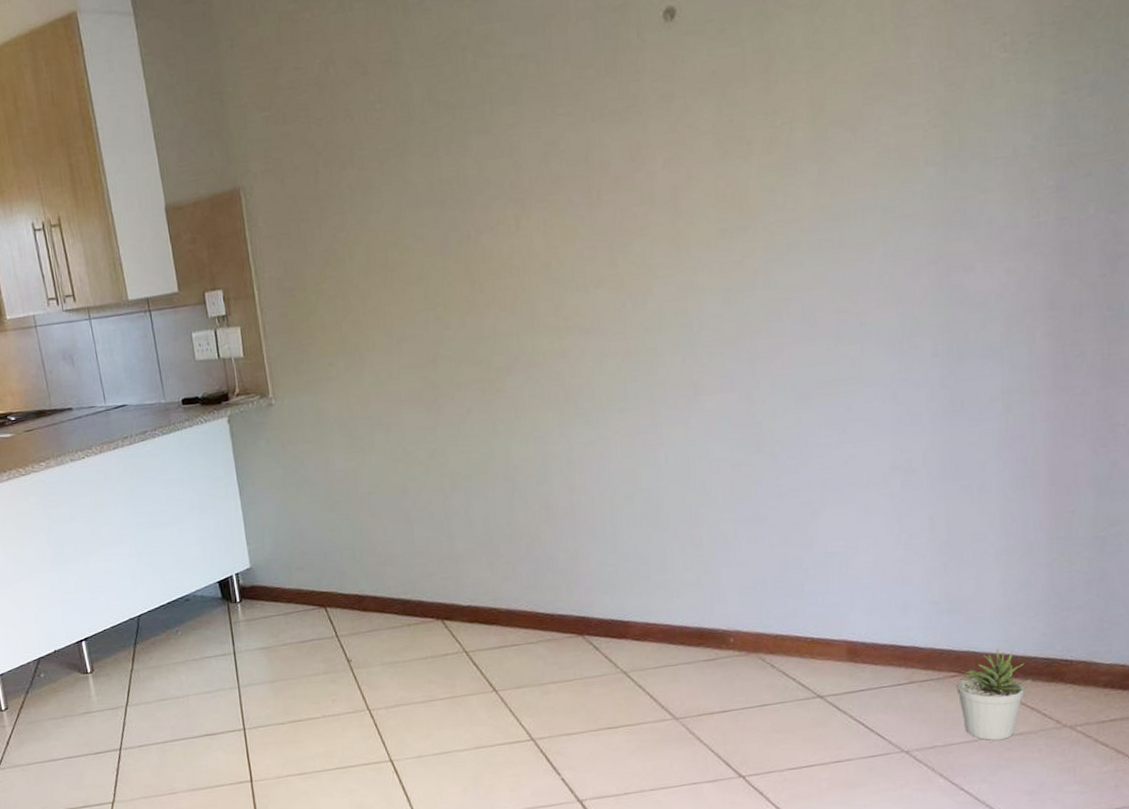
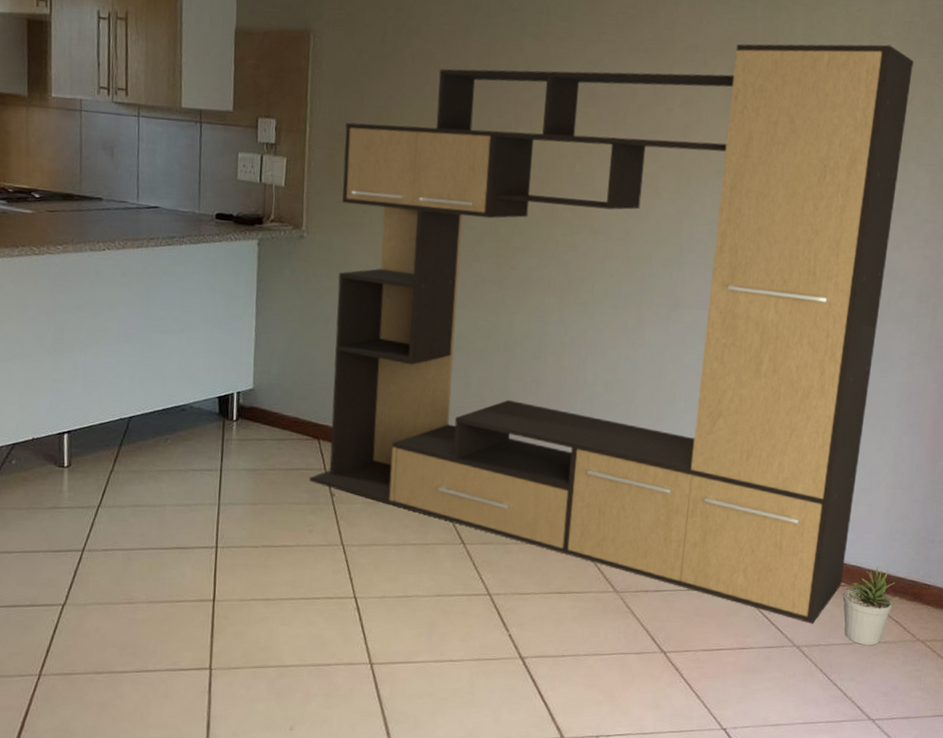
media console: none [293,24,959,725] -> present [309,43,914,624]

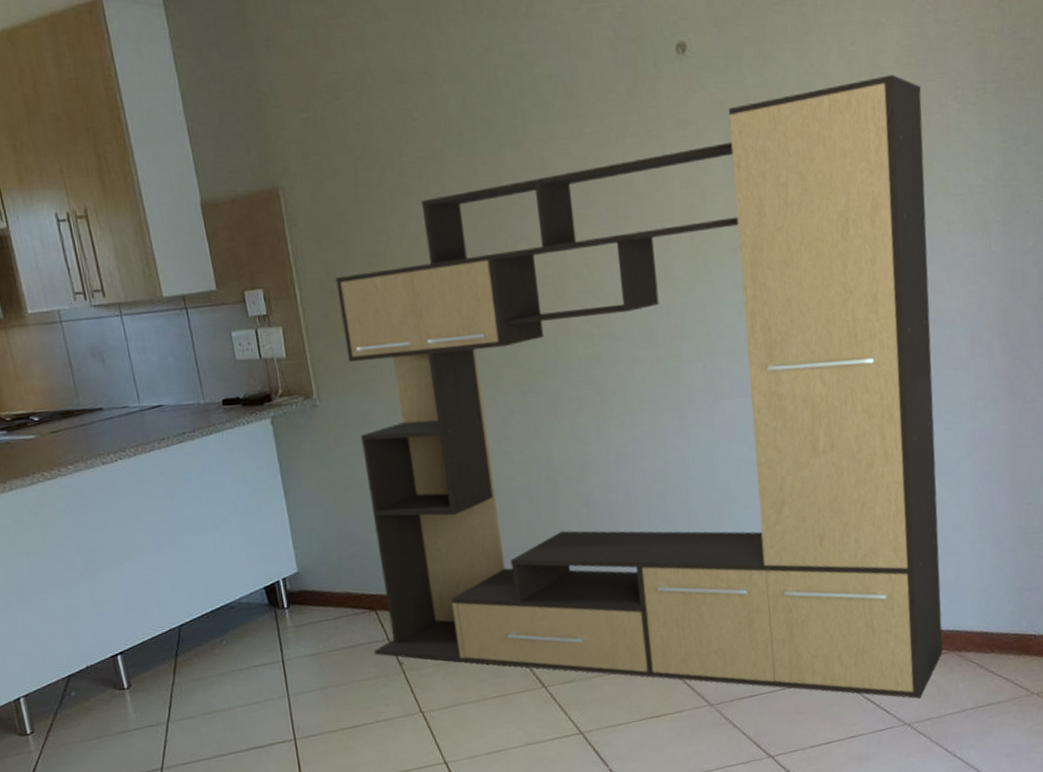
potted plant: present [842,567,899,646] -> none [946,626,1005,710]

